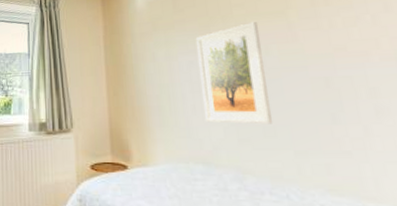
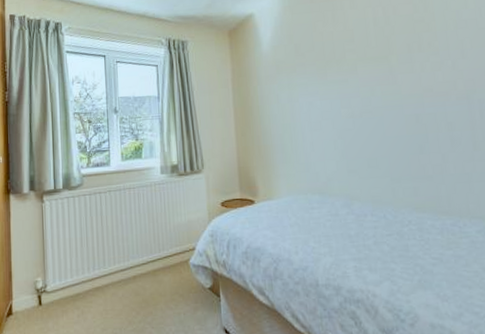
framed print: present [195,21,274,125] -> none [314,65,376,157]

